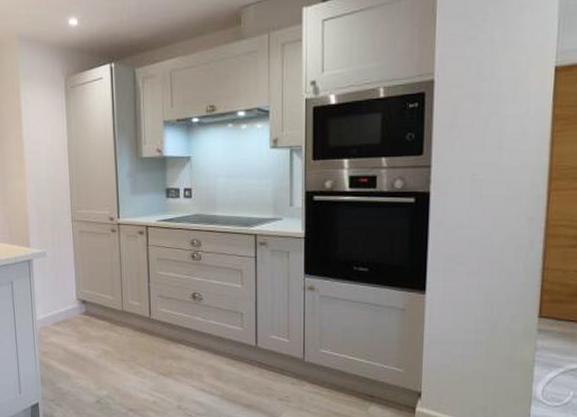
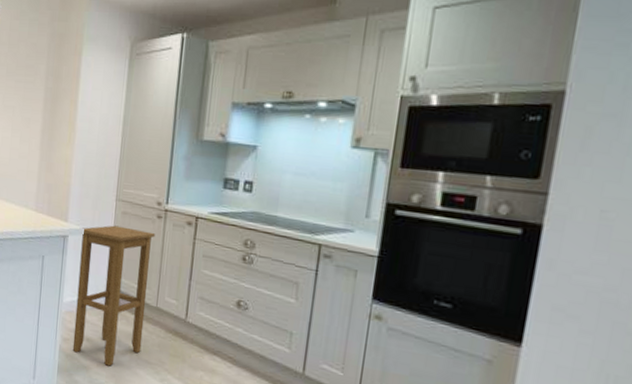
stool: none [44,244,114,370] -> present [72,225,156,366]

